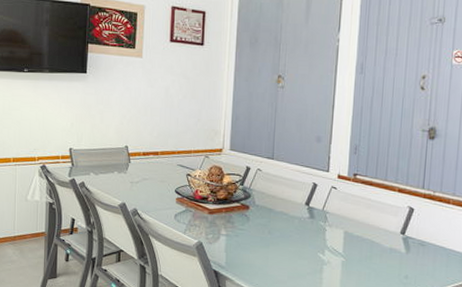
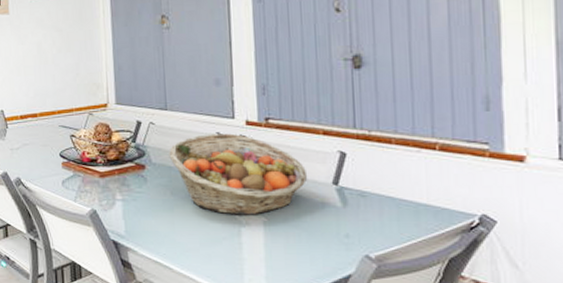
fruit basket: none [270,183,381,256] -> present [169,133,307,215]

